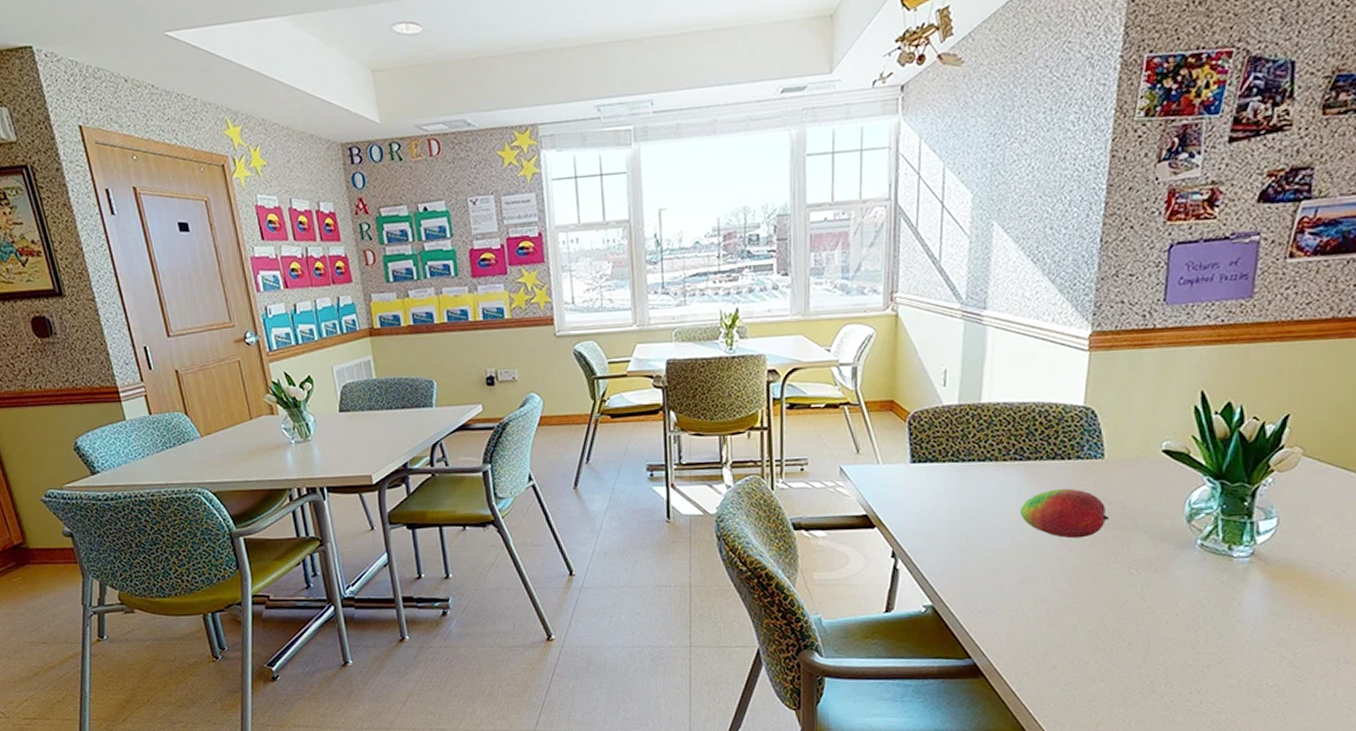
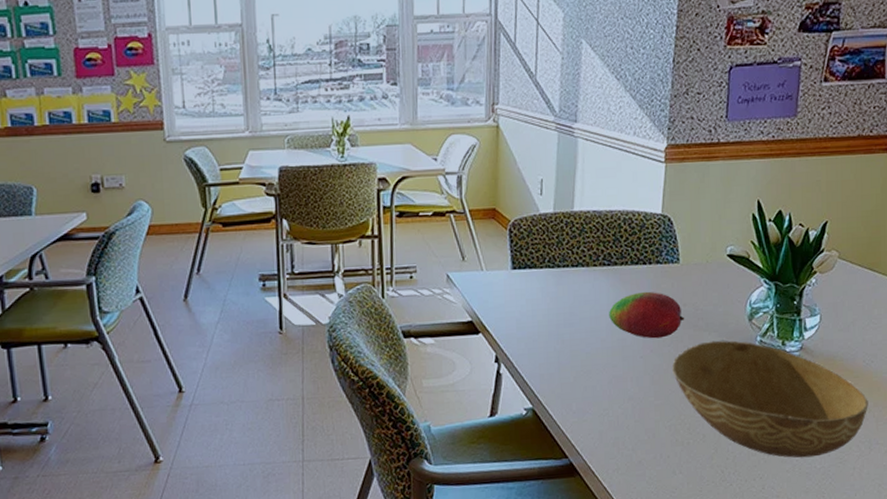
bowl: none [1094,542,1337,673] -> present [672,340,868,458]

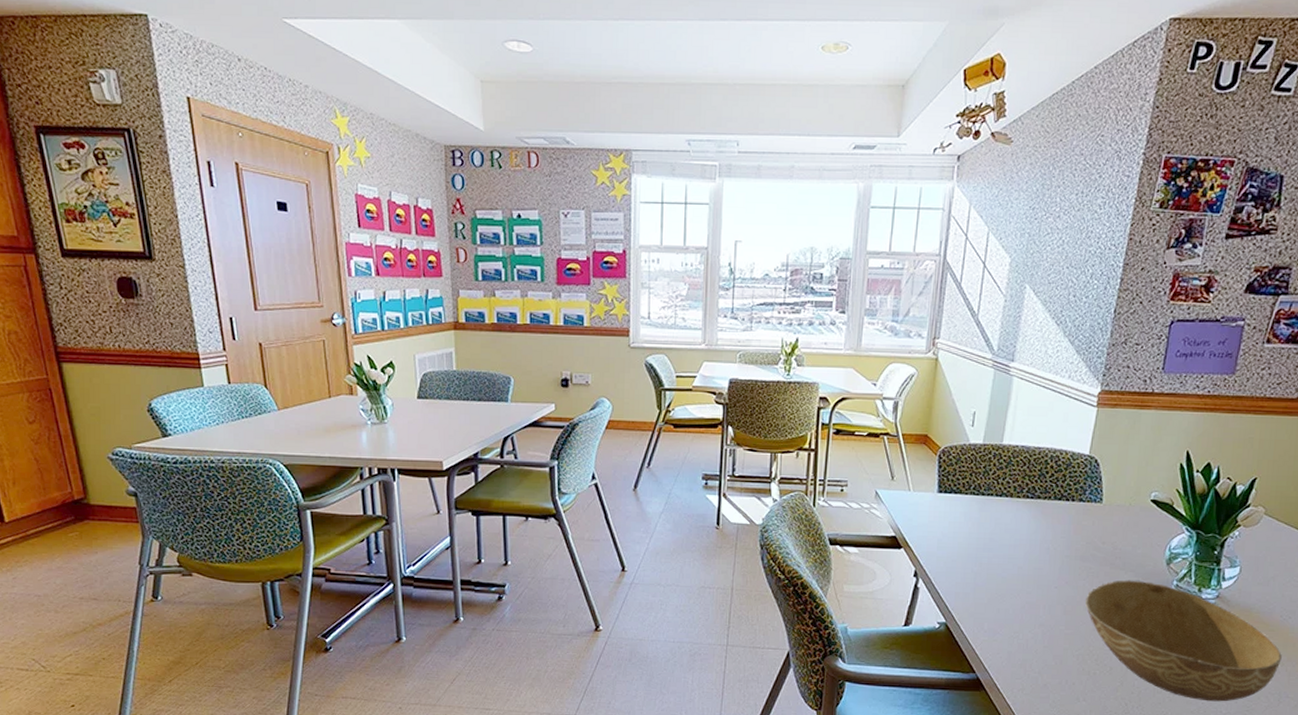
fruit: present [609,291,685,339] -> none [1028,526,1103,572]

